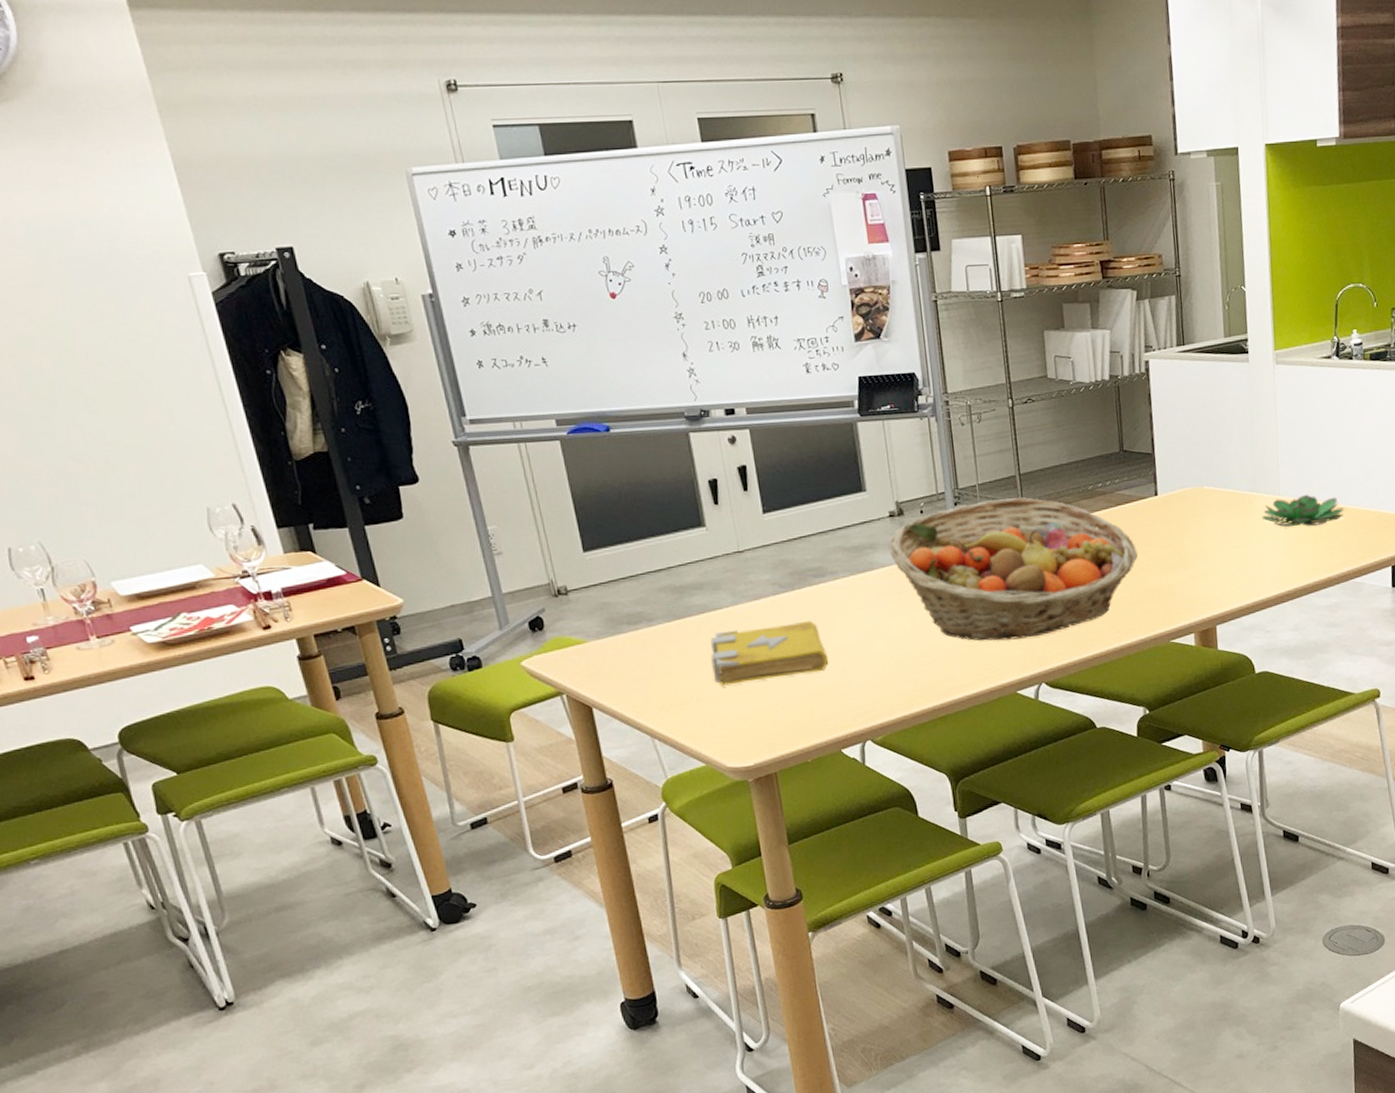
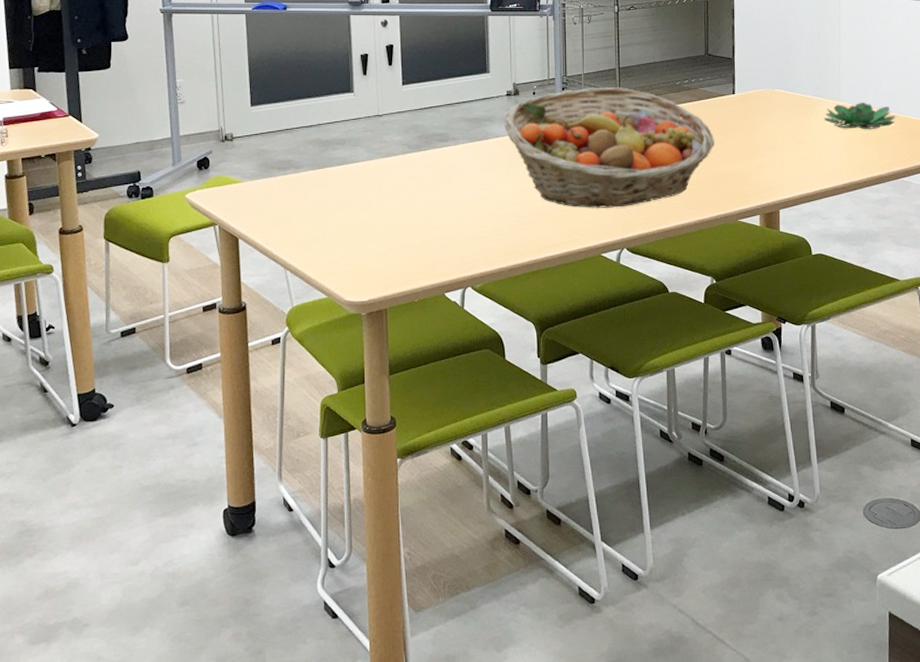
spell book: present [710,620,829,686] -> none [344,178,443,229]

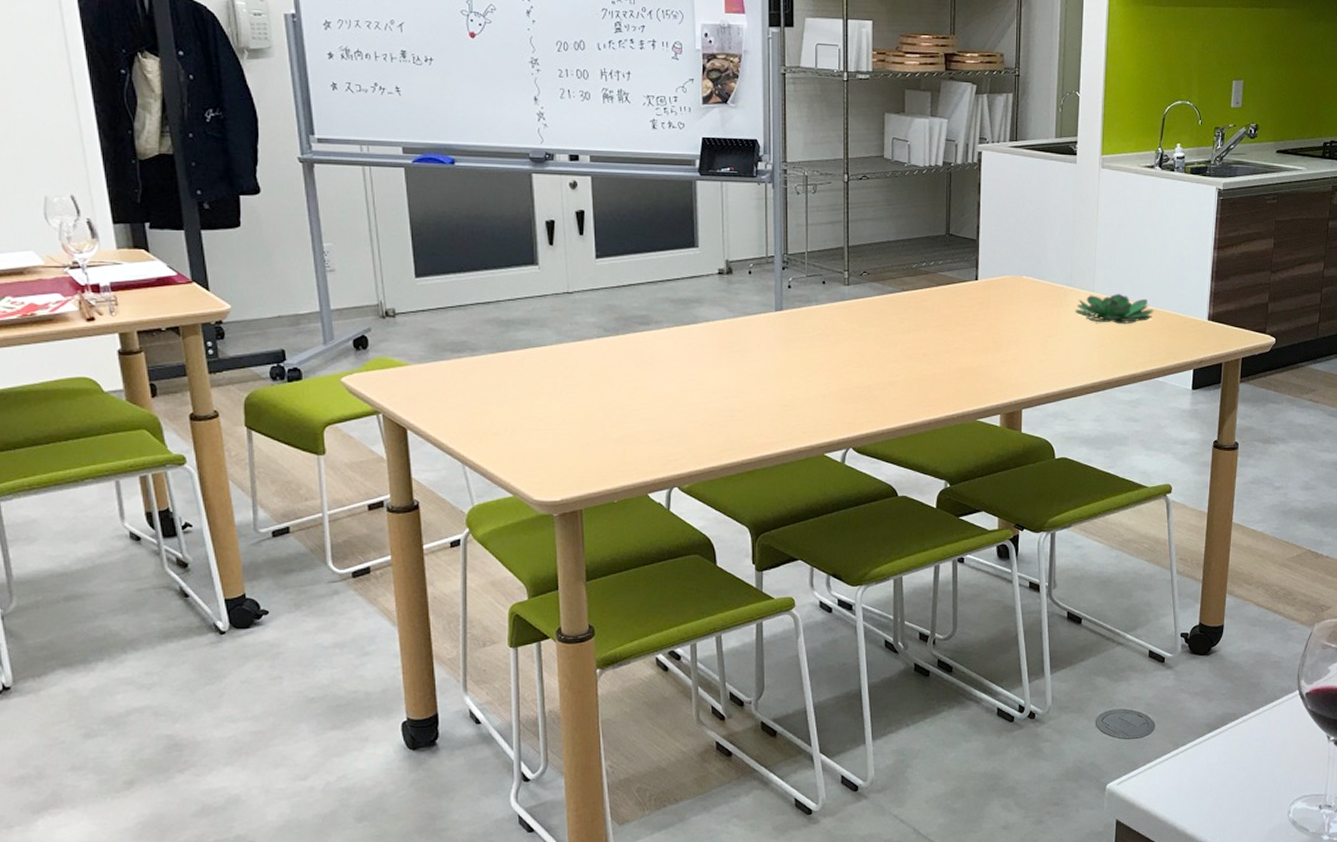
fruit basket: present [503,87,714,208] -> none [714,268,953,403]

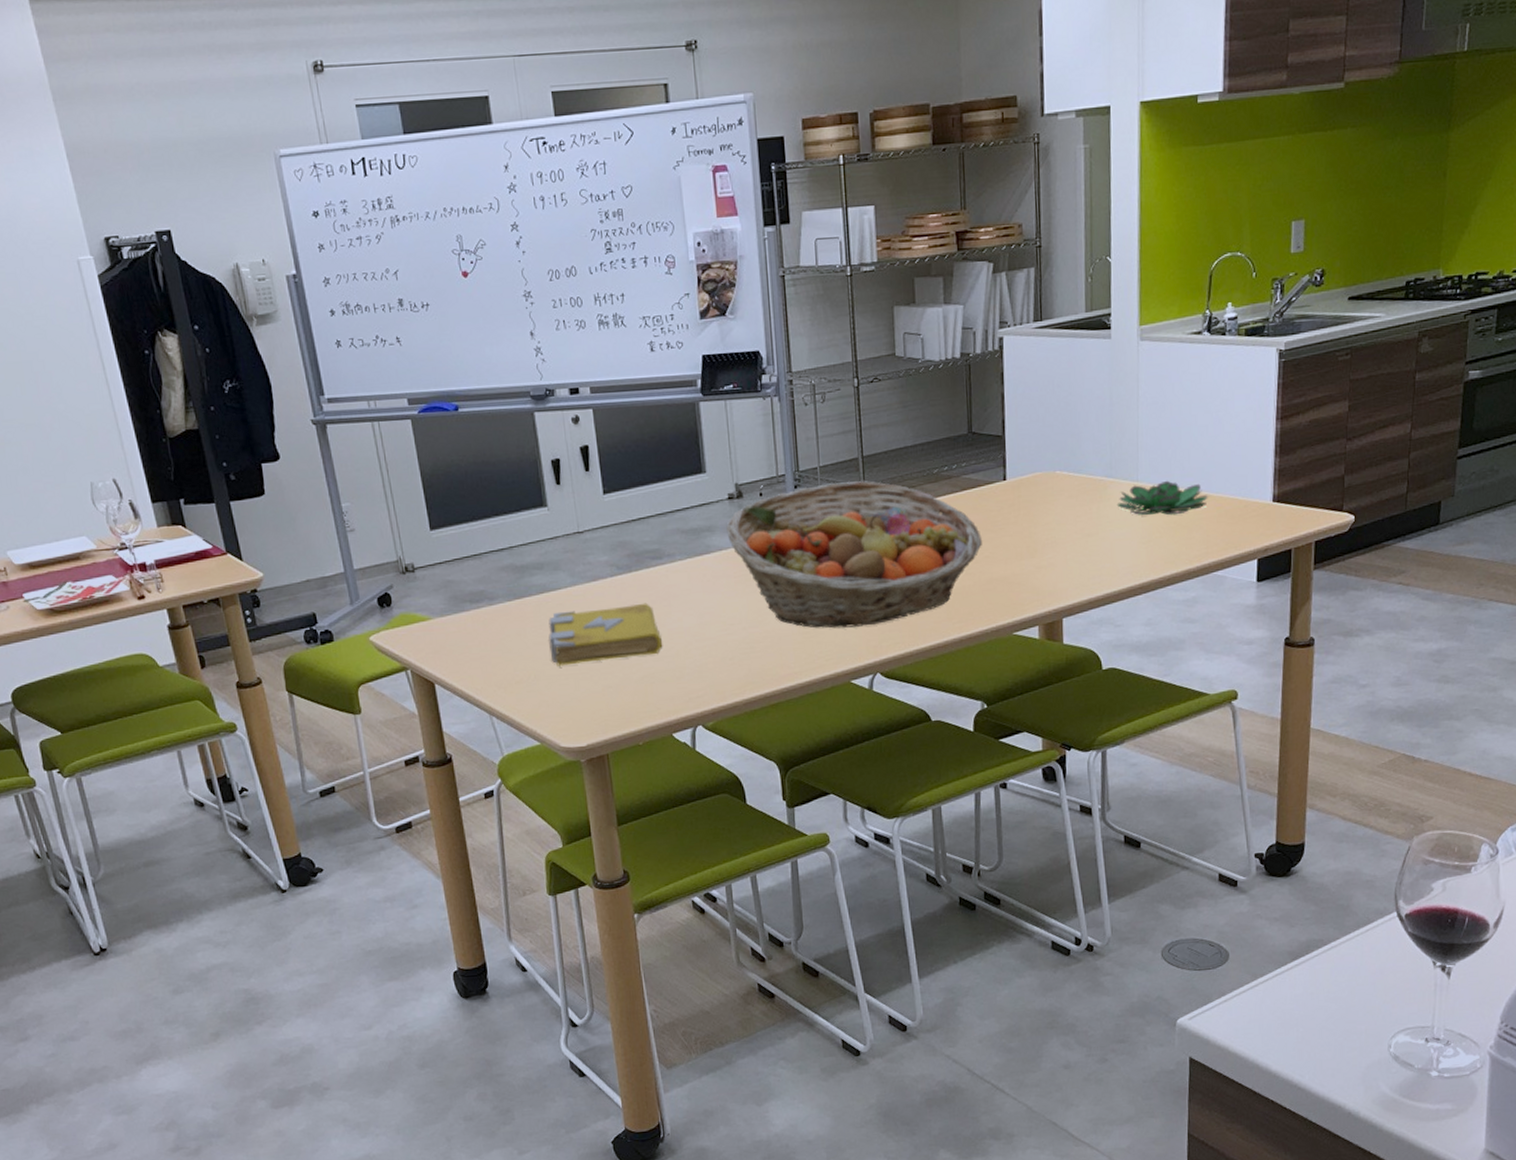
spell book: none [530,365,645,421] -> present [548,603,663,666]
fruit basket: none [714,268,953,403] -> present [726,481,982,629]

